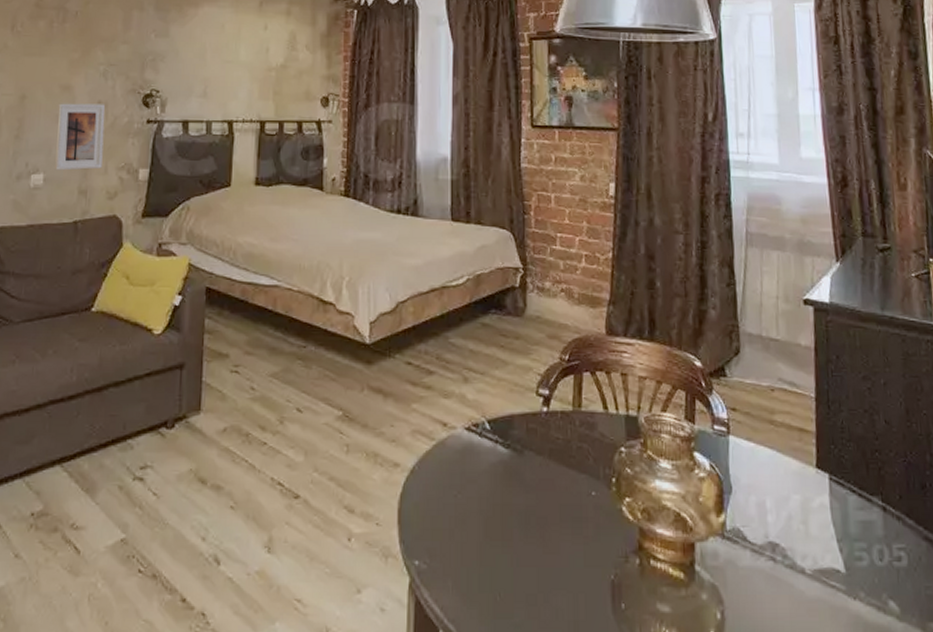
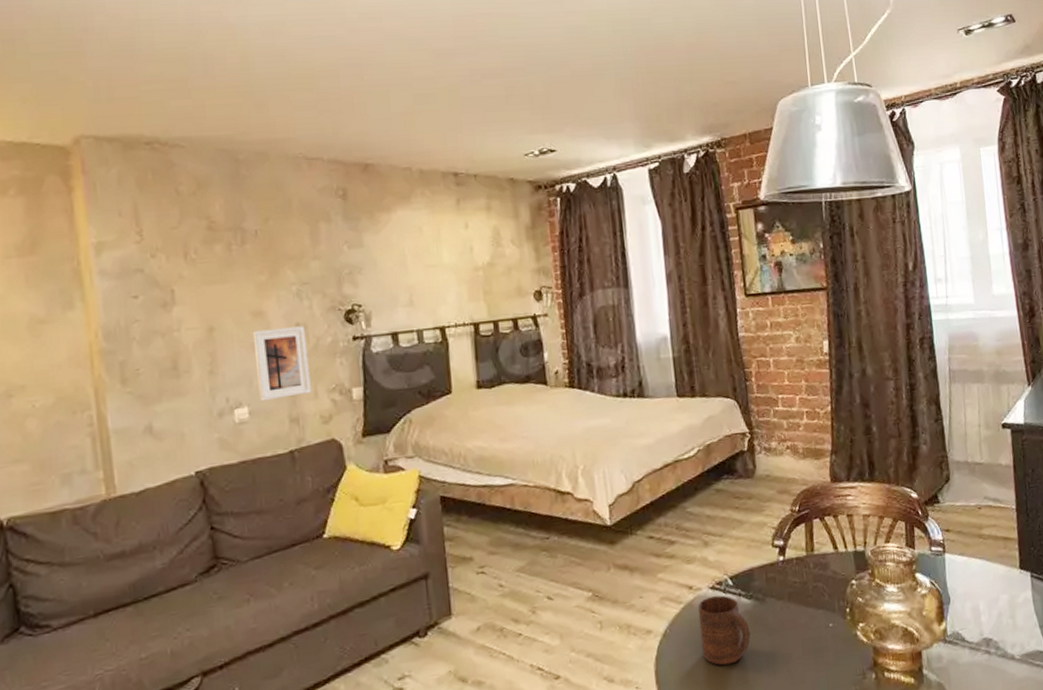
cup: none [450,439,504,517] -> present [697,595,751,666]

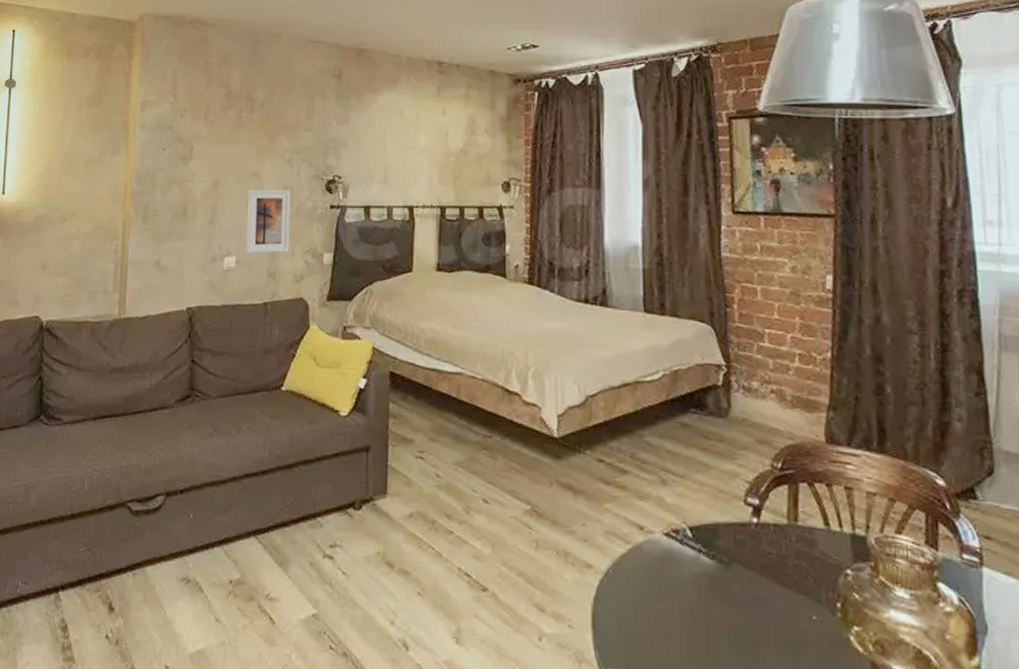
cup: present [697,595,751,666] -> none [647,544,709,631]

